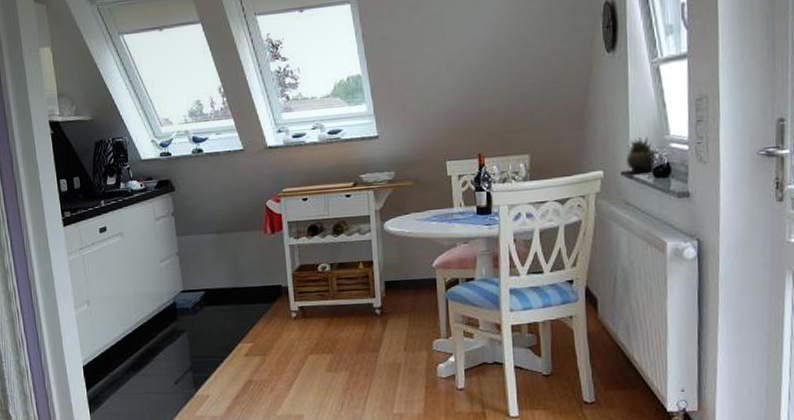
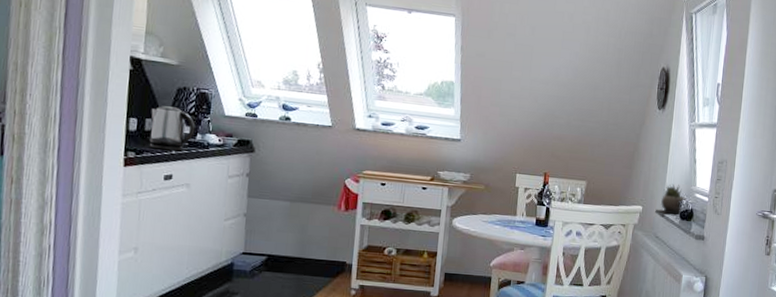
kettle: none [76,161,118,205] -> present [149,106,195,152]

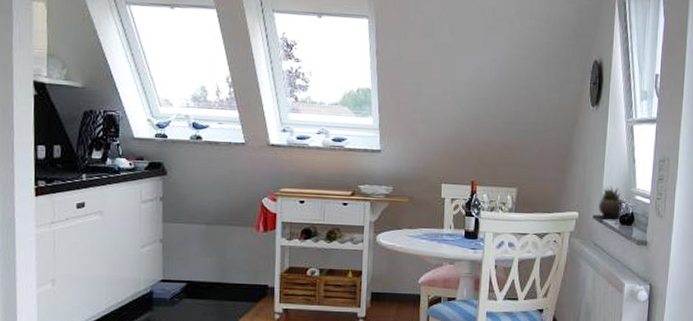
kettle: present [149,106,195,152] -> none [58,131,105,178]

